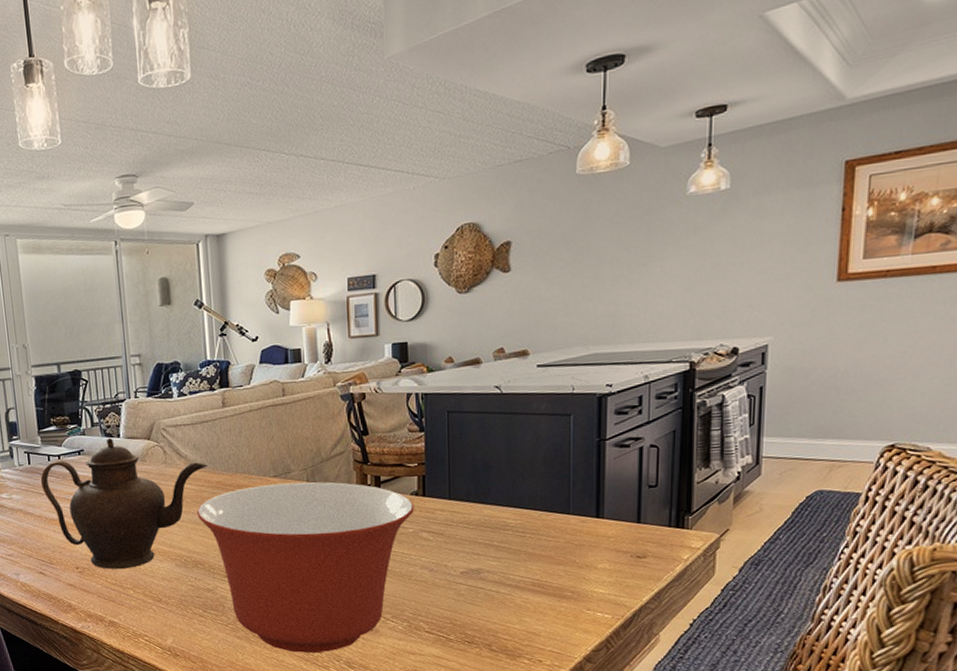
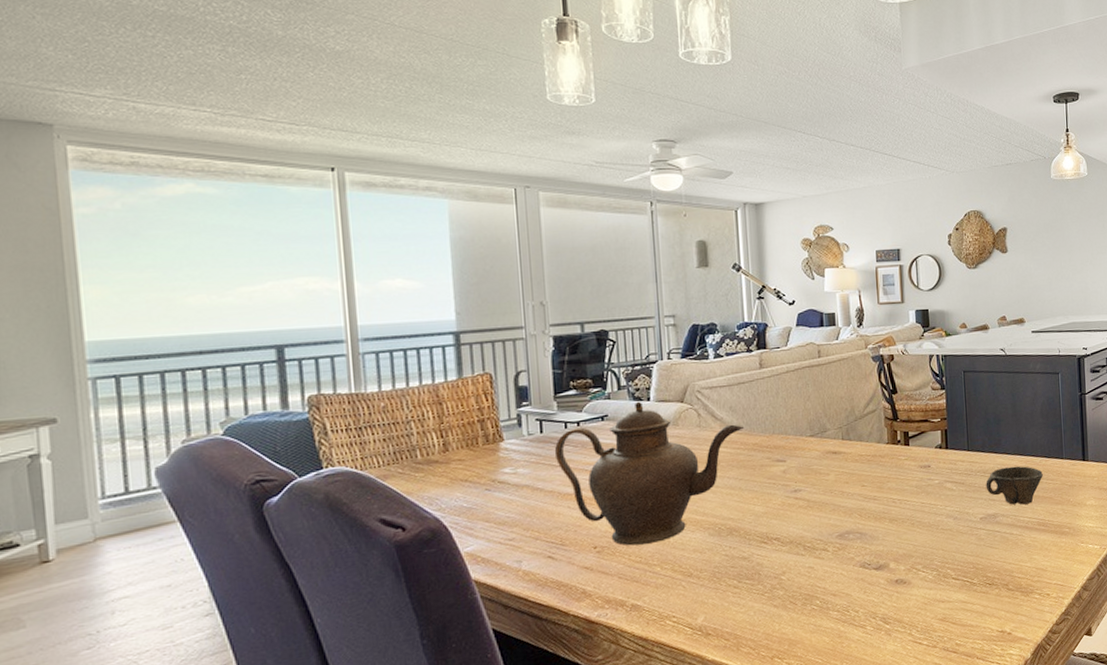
mixing bowl: present [197,482,415,654] -> none [732,439,939,615]
cup: none [469,519,542,562] -> present [986,466,1043,505]

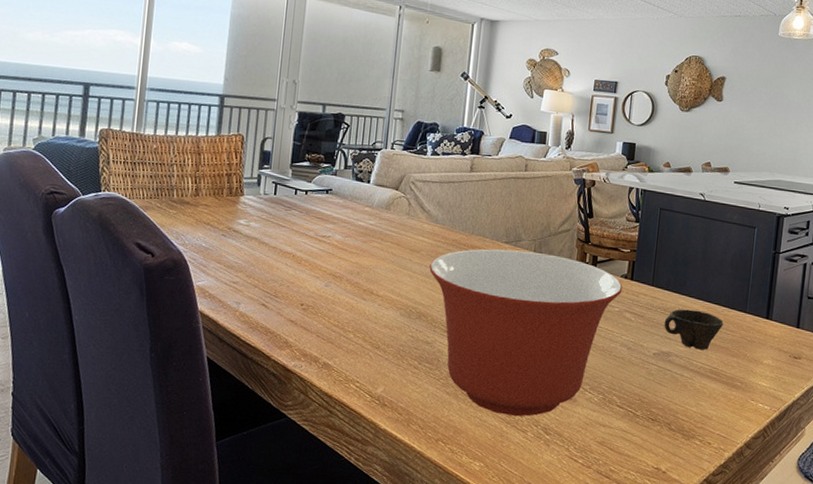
teapot: present [554,401,745,546] -> none [282,182,448,312]
mixing bowl: none [732,439,939,615] -> present [429,249,623,417]

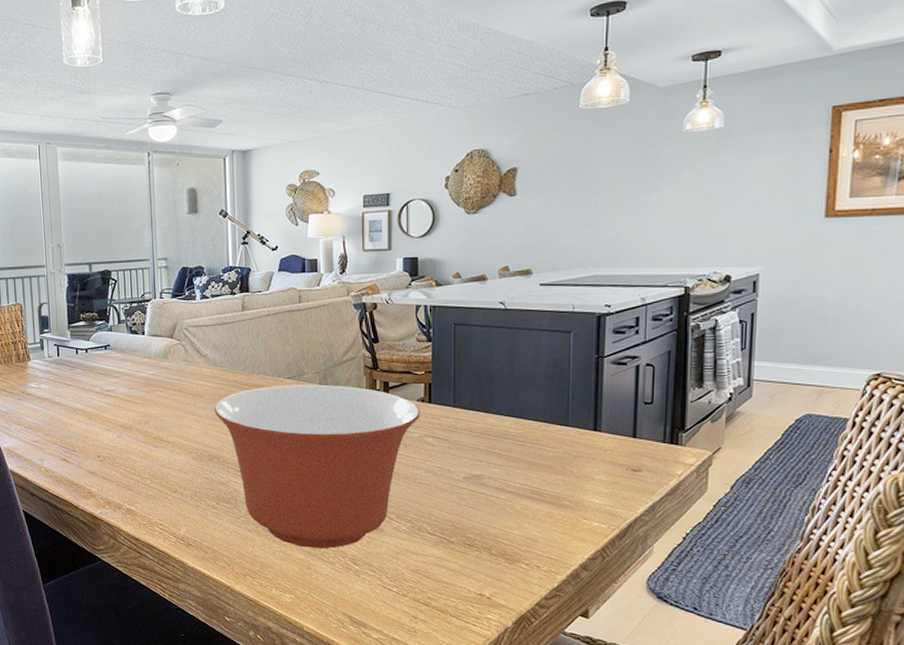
cup: present [664,309,723,350] -> none [472,428,542,470]

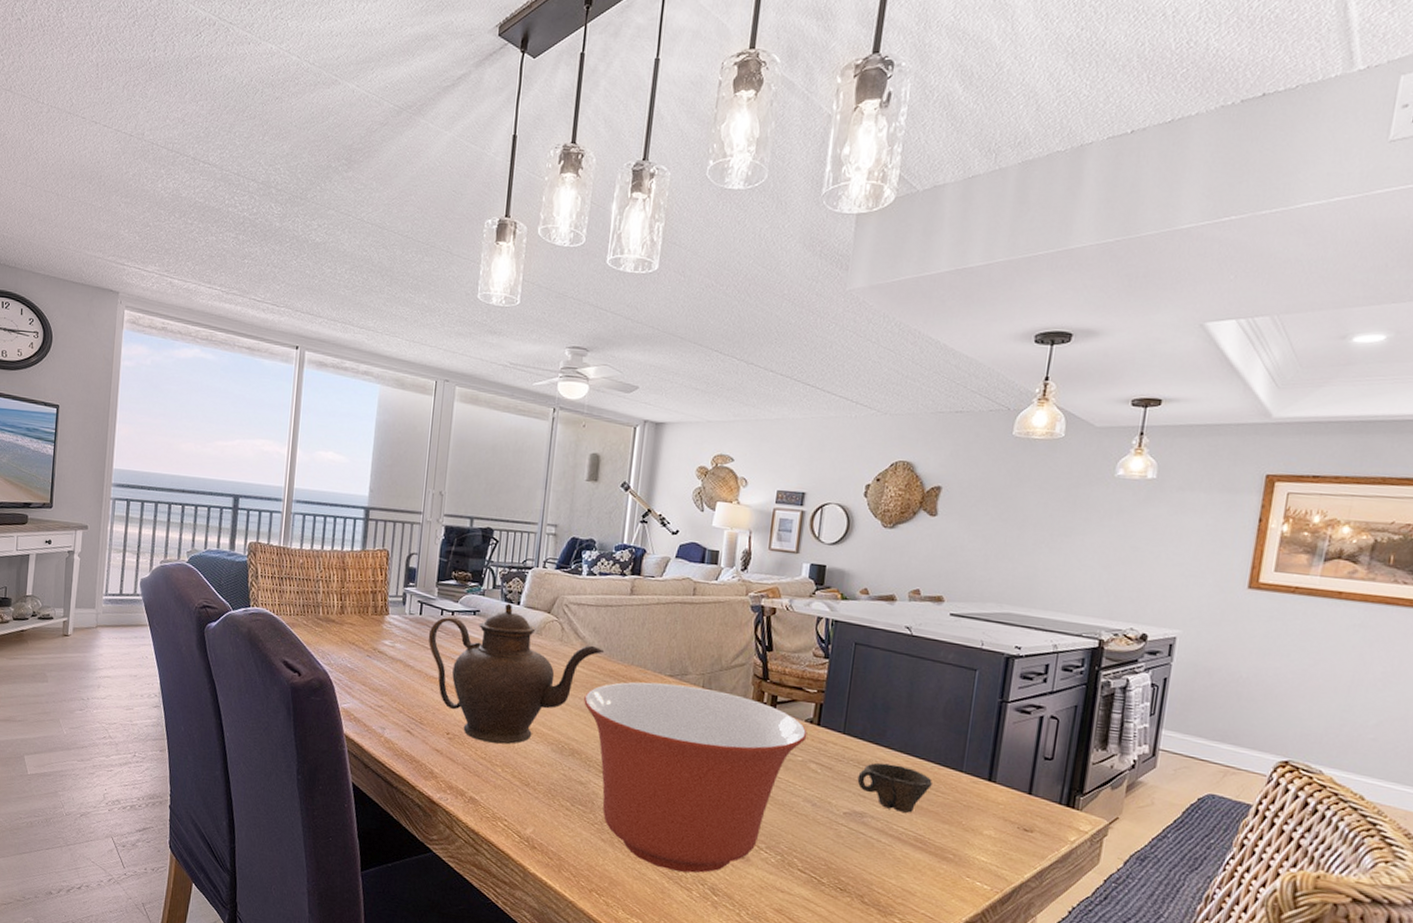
teapot: none [68,334,227,459] -> present [428,603,605,744]
cup: none [472,428,542,470] -> present [857,762,932,813]

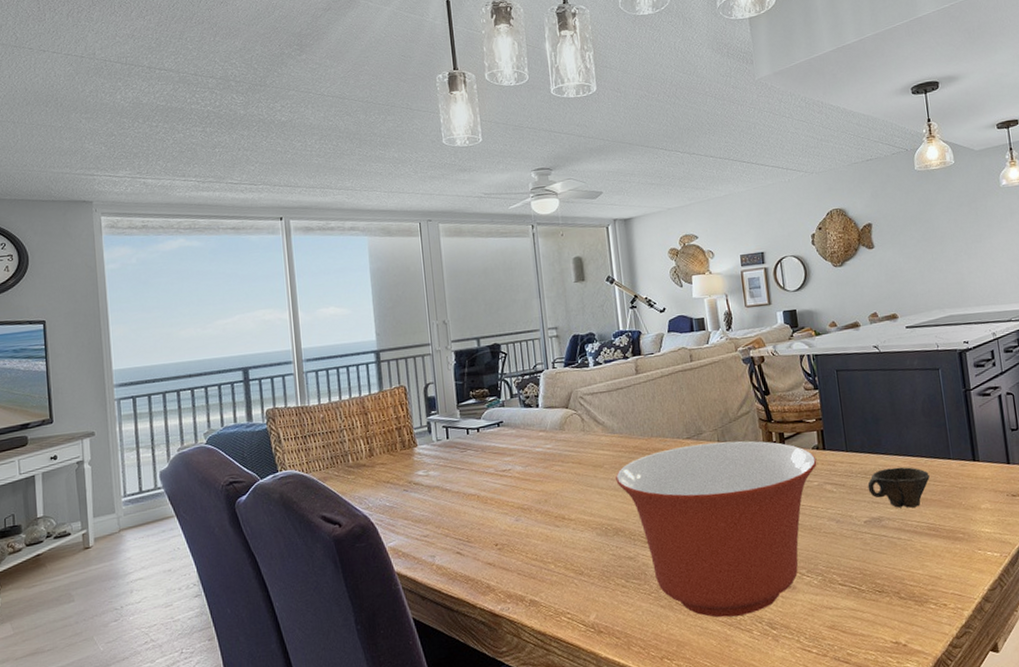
teapot: present [428,603,605,744] -> none [459,408,625,544]

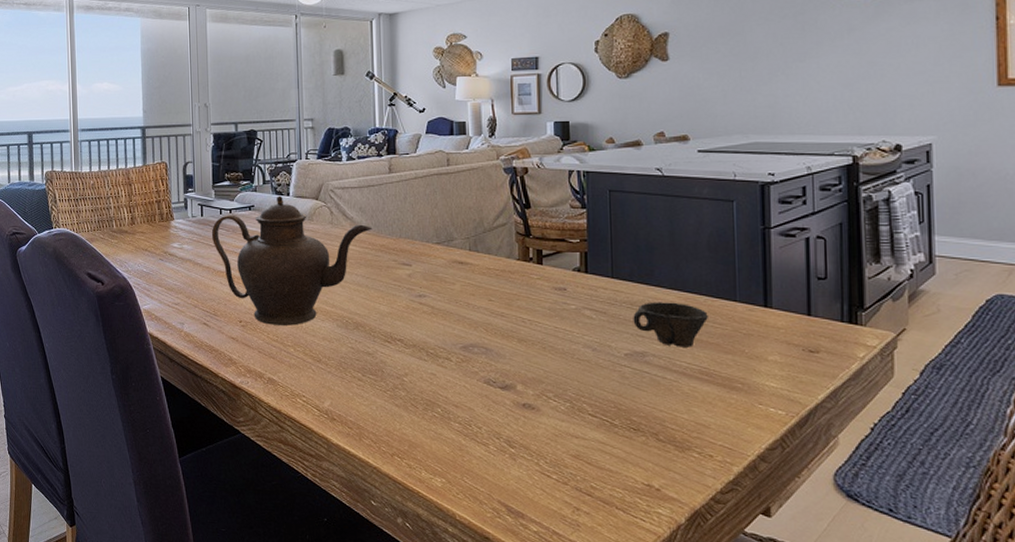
teapot: none [459,408,625,544] -> present [211,195,373,326]
mixing bowl: present [616,441,817,618] -> none [360,250,577,429]

